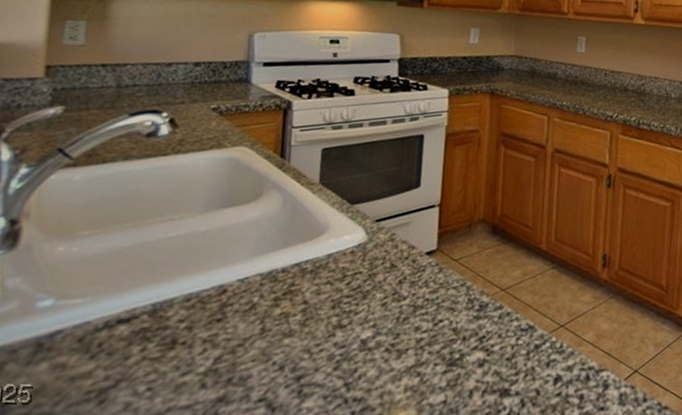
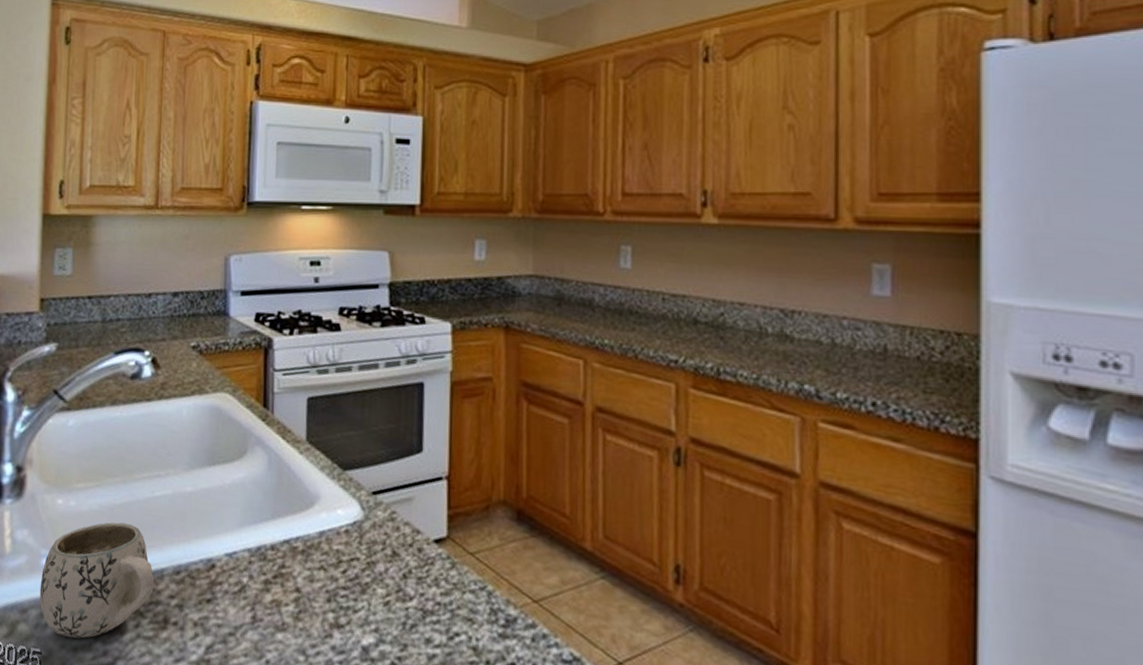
mug: none [32,262,164,369] -> present [39,522,155,639]

